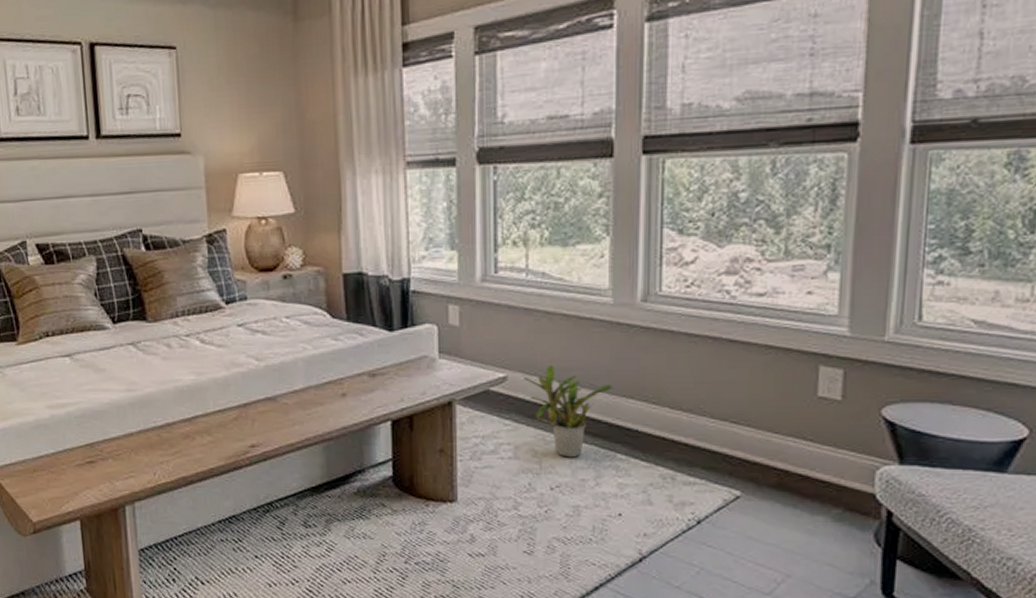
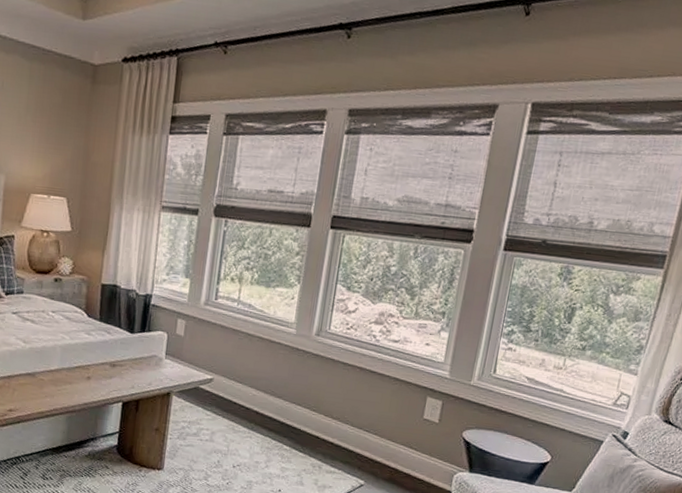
potted plant: present [523,366,614,458] -> none [224,374,288,445]

